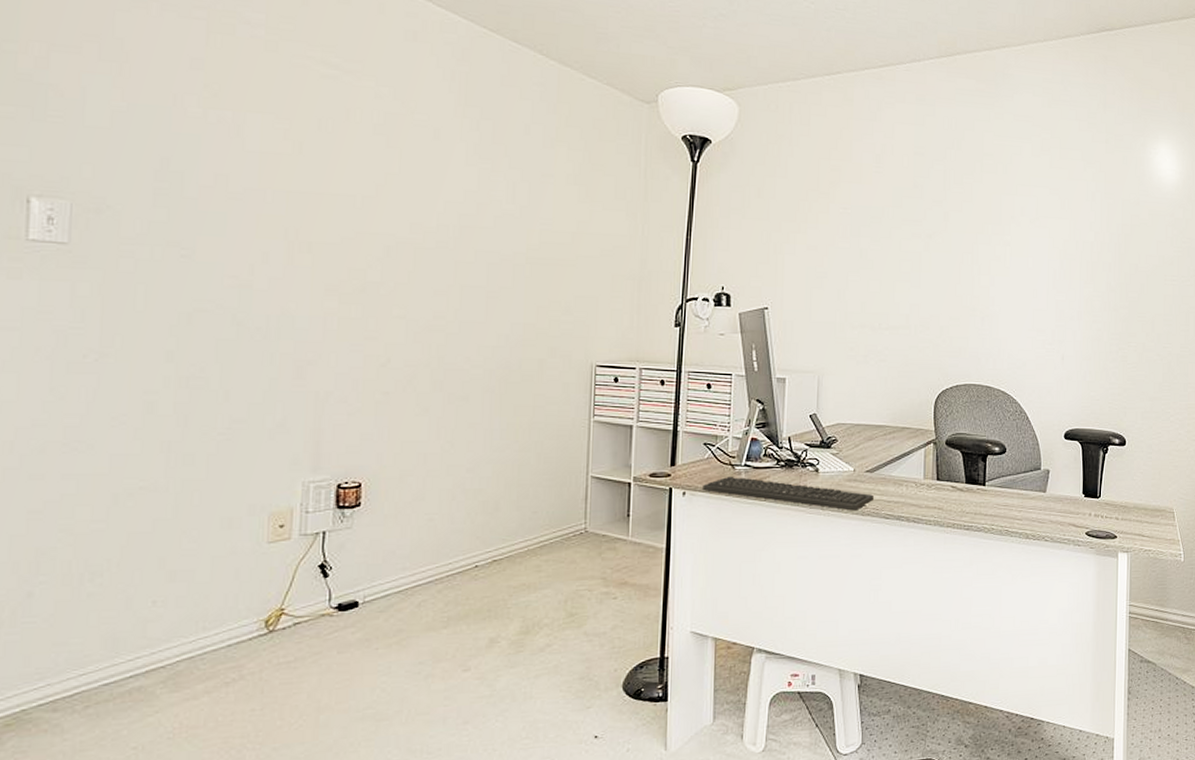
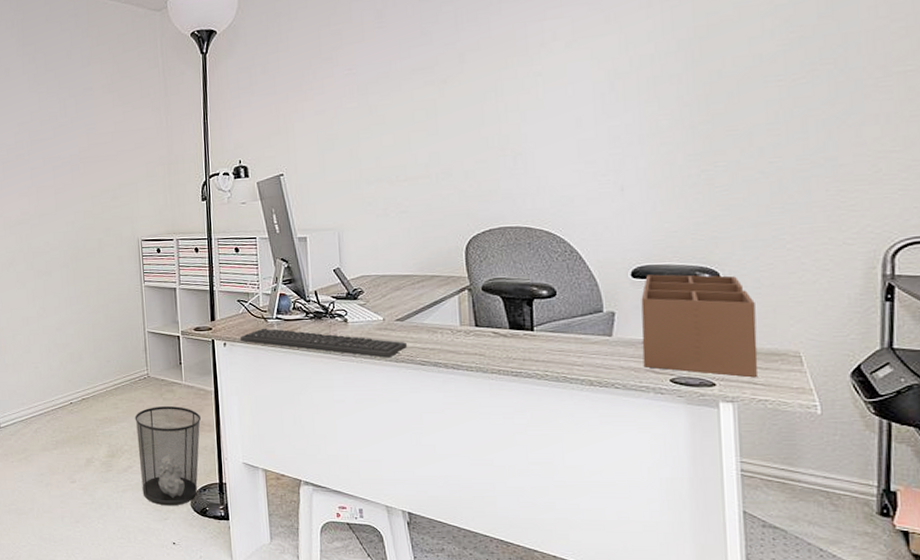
waste bin: none [562,567,647,691] -> present [135,406,202,506]
desk organizer: none [1067,437,1147,530] -> present [641,274,758,377]

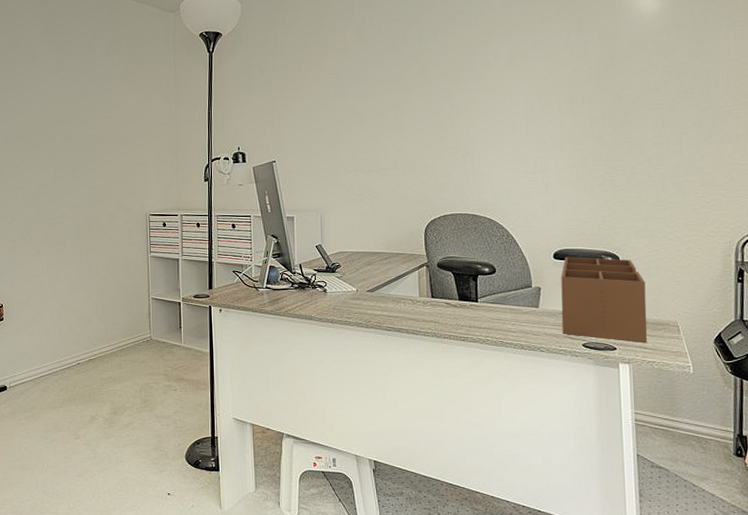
waste bin: present [135,406,202,506] -> none [137,367,198,459]
computer keyboard: present [240,328,407,358] -> none [234,296,376,324]

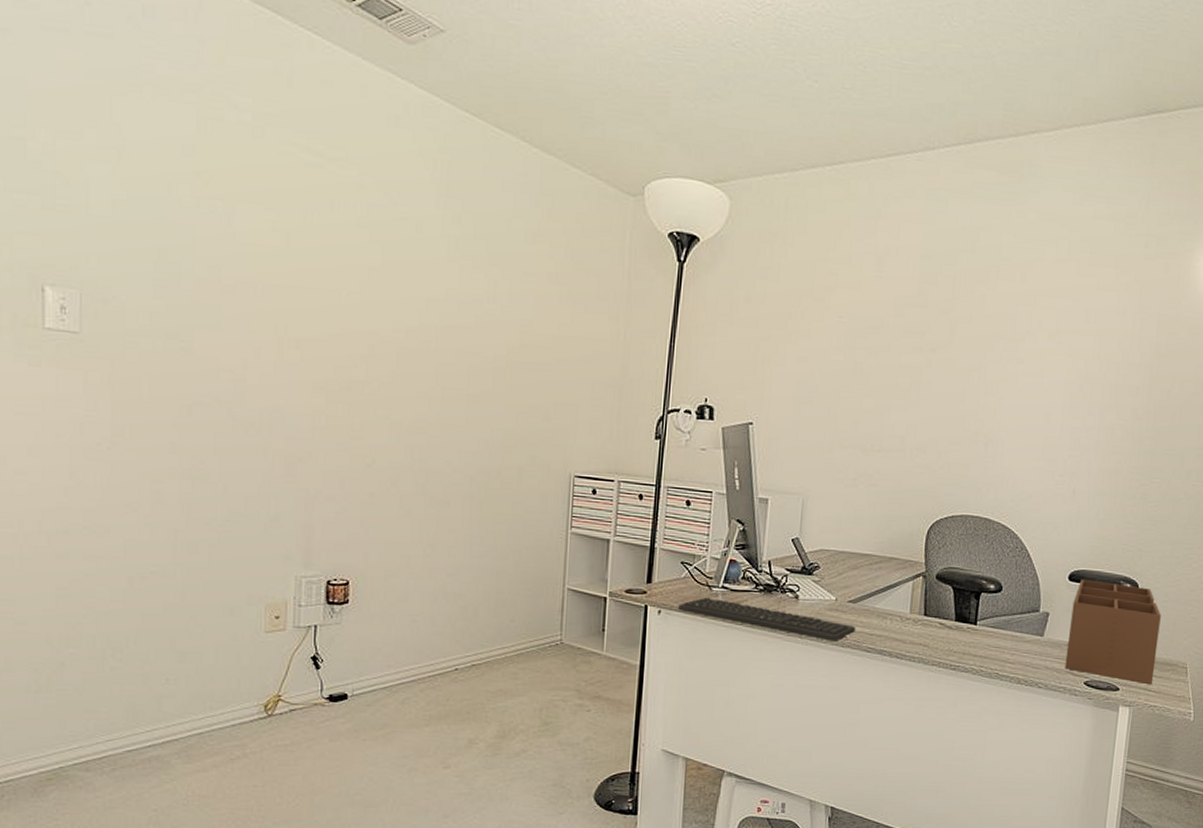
computer keyboard: none [234,296,376,324] -> present [678,597,855,642]

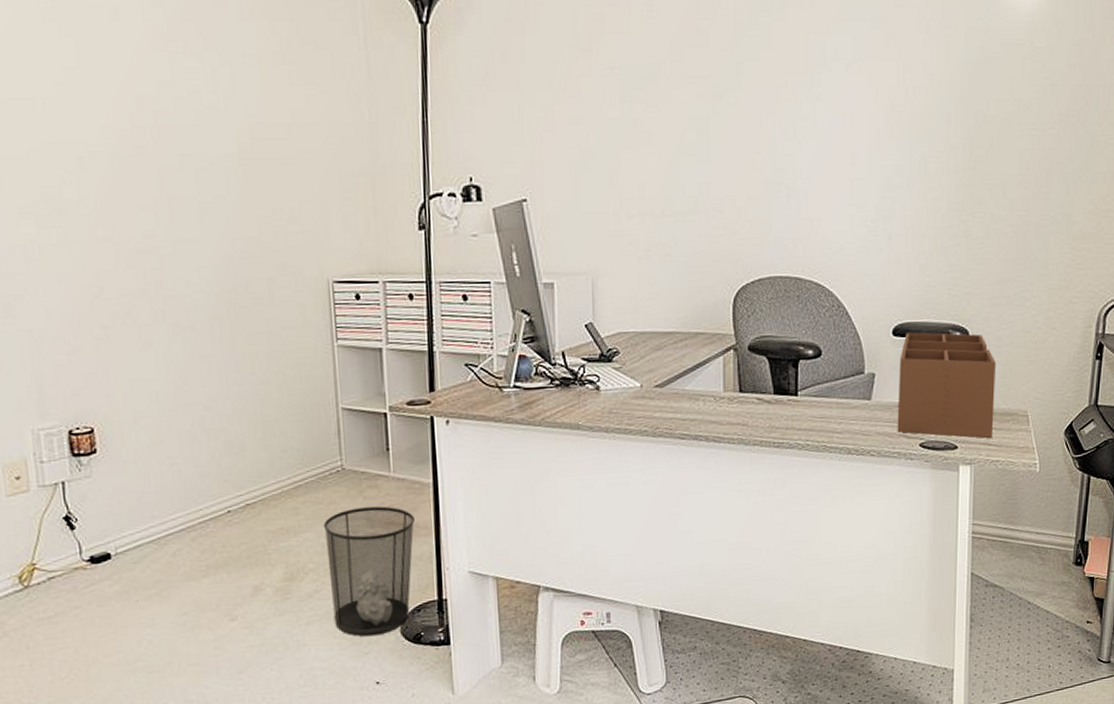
waste bin: none [536,680,620,798] -> present [323,506,416,637]
computer keyboard: present [678,597,855,642] -> none [468,399,666,432]

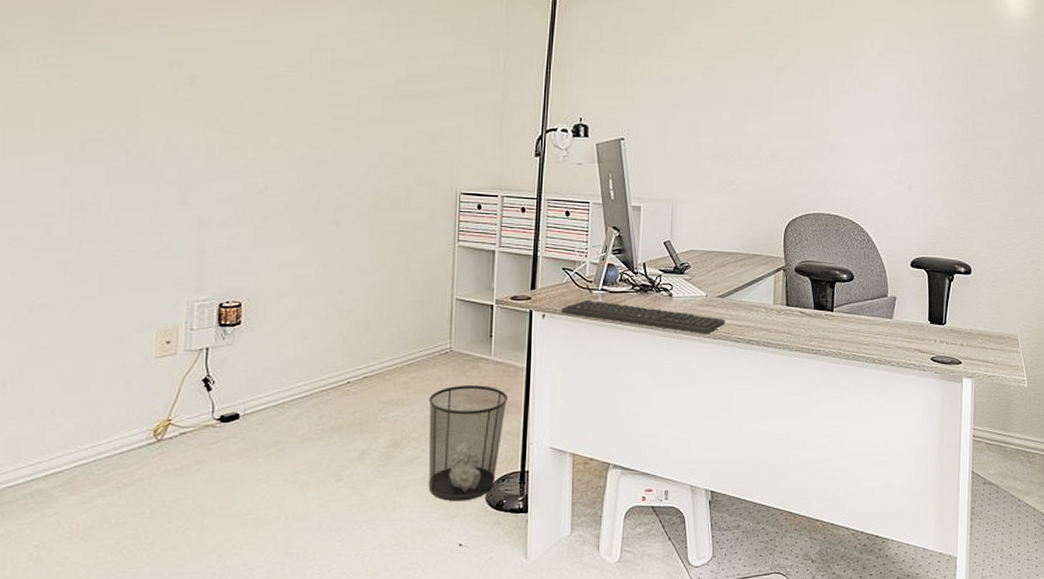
computer keyboard: none [468,399,666,432] -> present [561,299,725,334]
desk organizer: present [897,332,996,438] -> none [913,265,992,356]

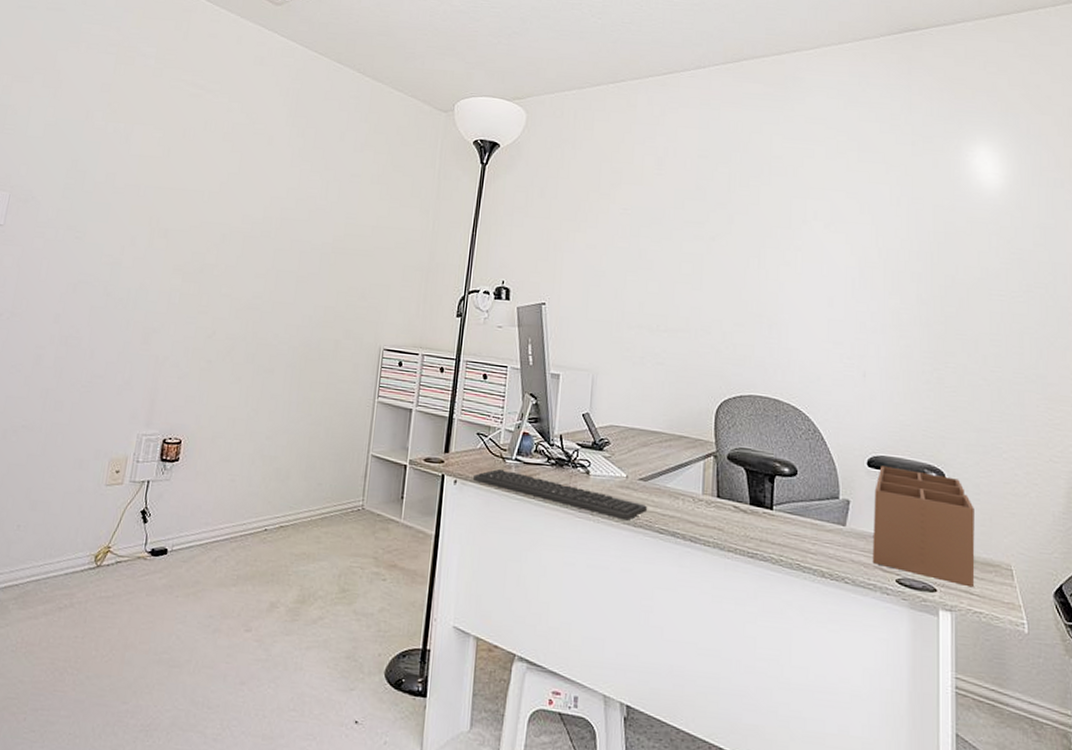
waste bin: present [428,385,509,502] -> none [330,546,415,674]
desk organizer: none [913,265,992,356] -> present [872,466,975,586]

